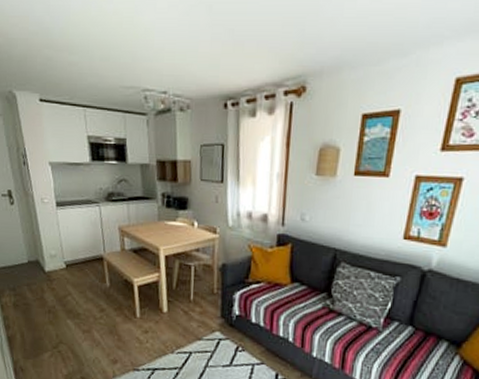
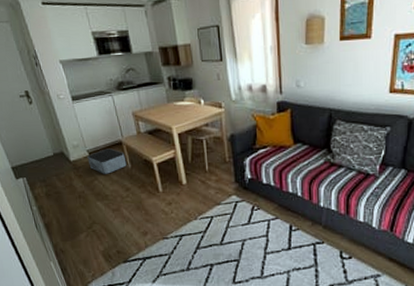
storage bin: none [63,262,105,291] -> present [87,148,127,174]

